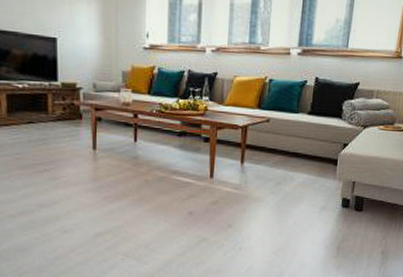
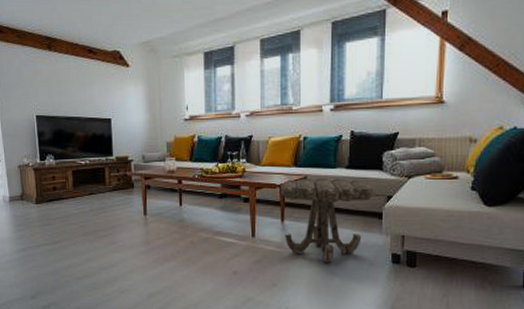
side table: none [241,121,333,205] -> present [279,178,375,263]

